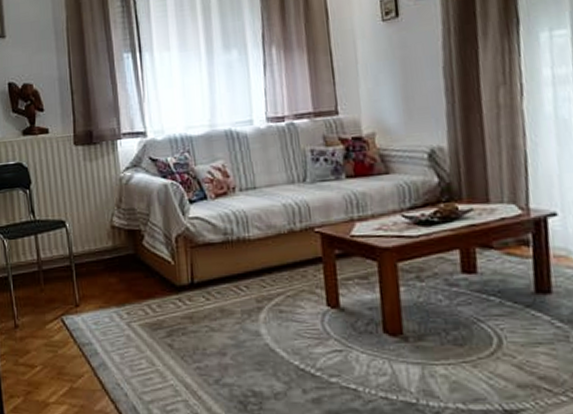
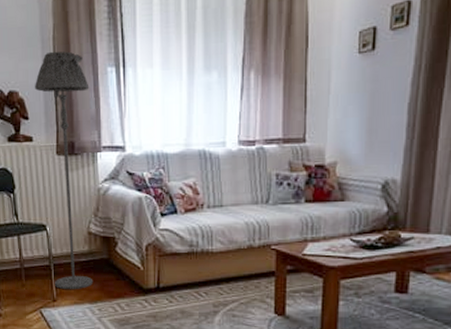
floor lamp: none [49,41,120,293] -> present [35,51,94,290]

